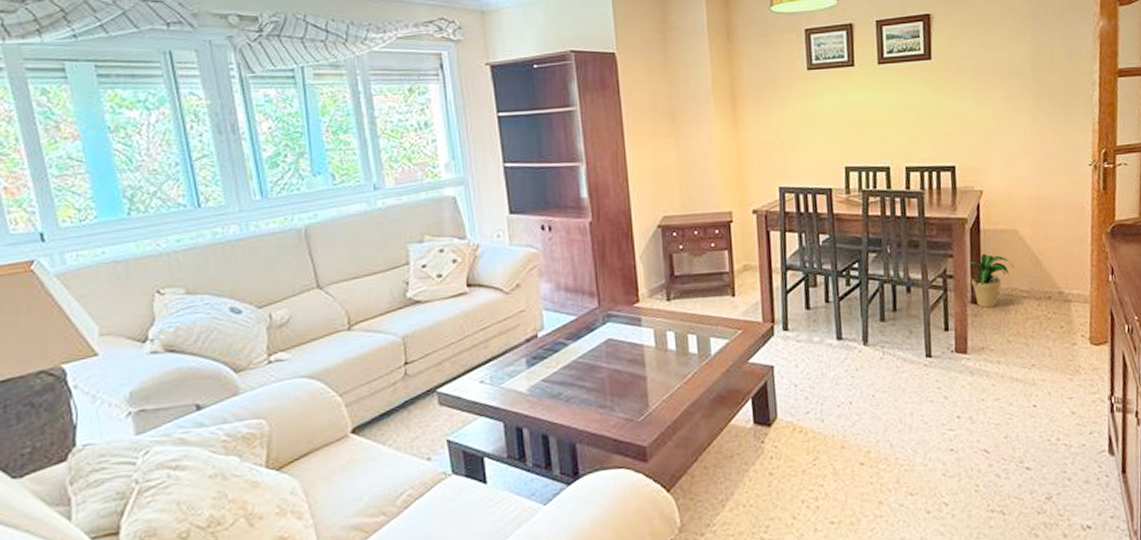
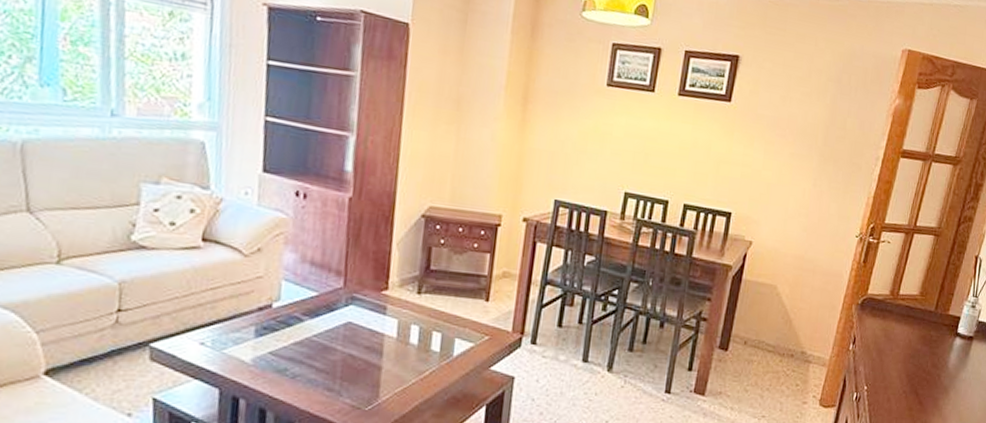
potted plant: present [967,253,1014,308] -> none [722,302,766,355]

